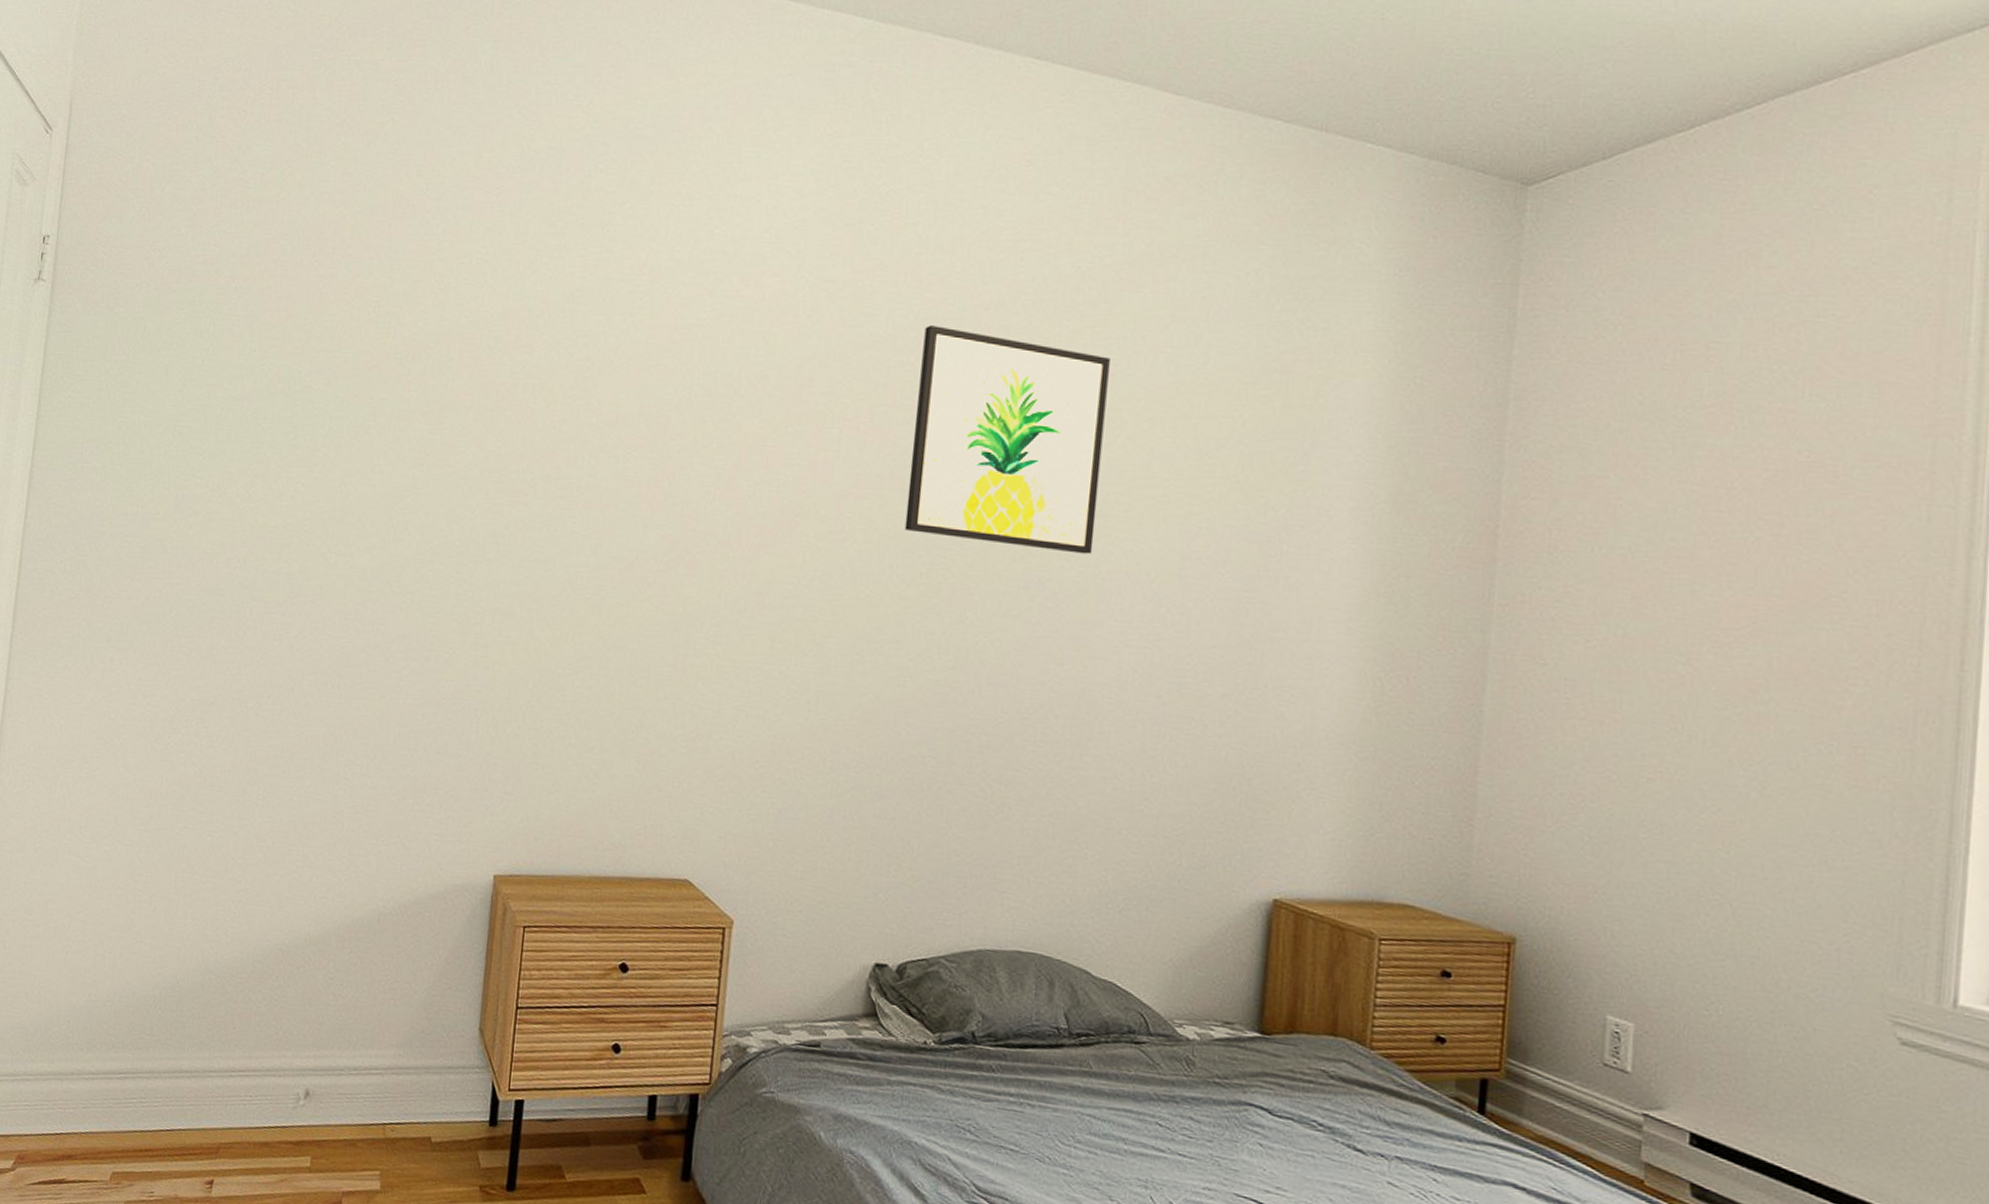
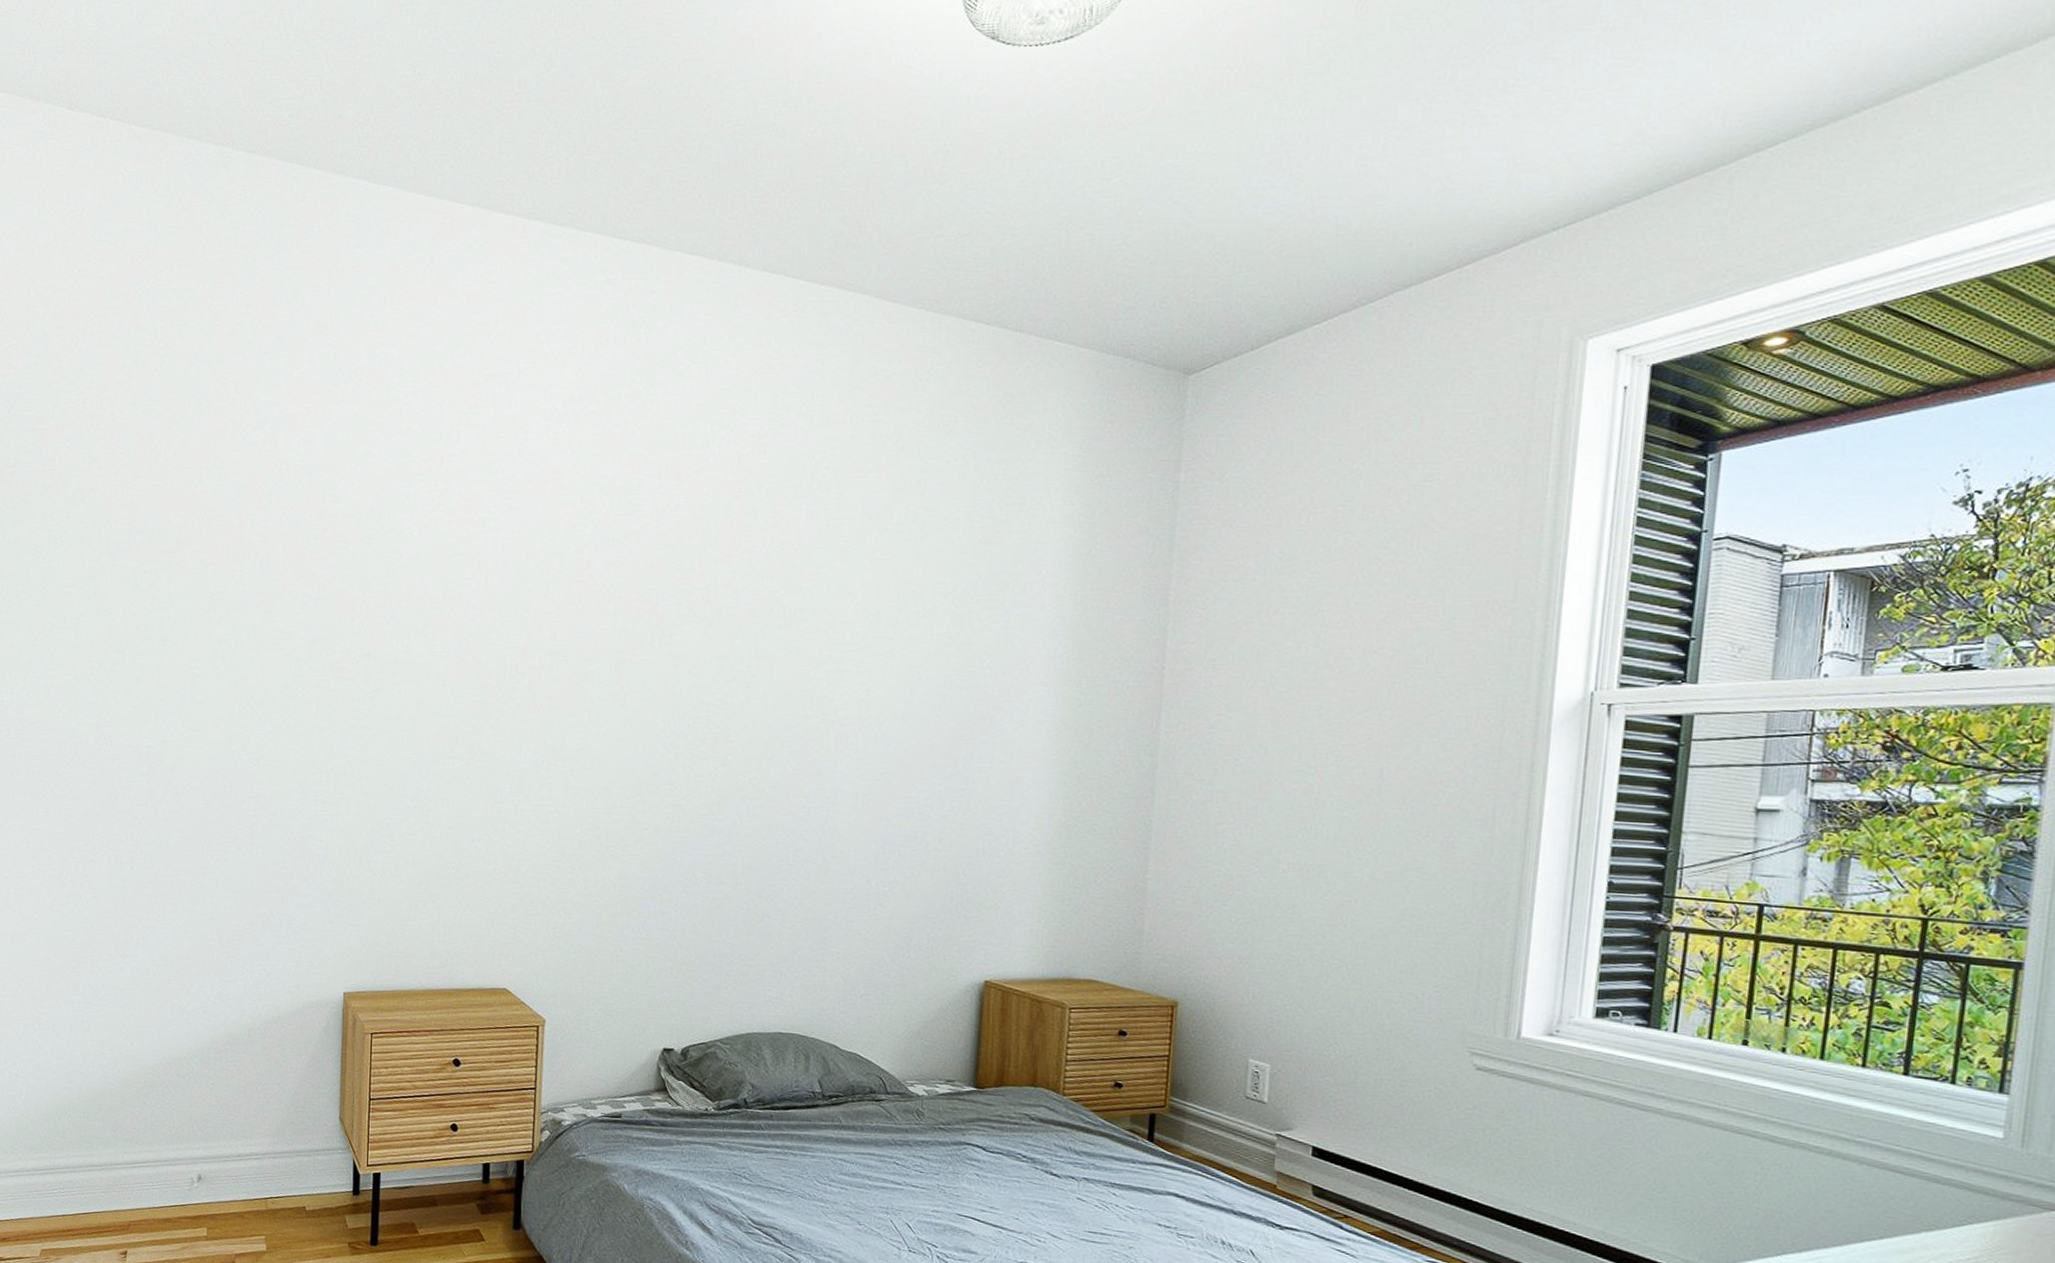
wall art: present [904,325,1110,555] -> none [673,512,842,704]

